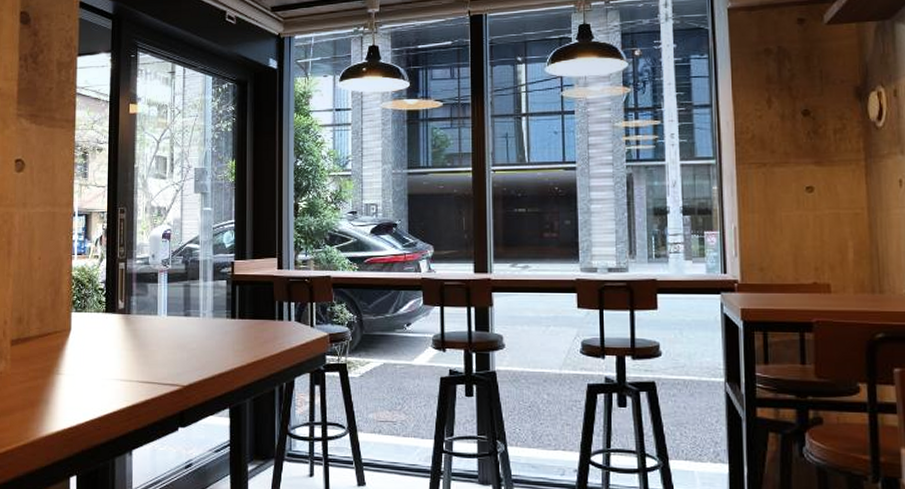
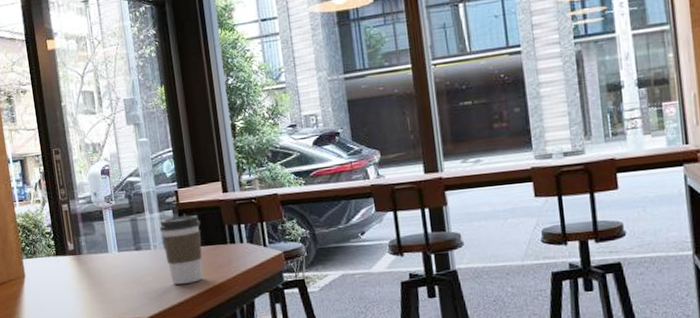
coffee cup: none [211,288,252,355] -> present [159,215,203,284]

